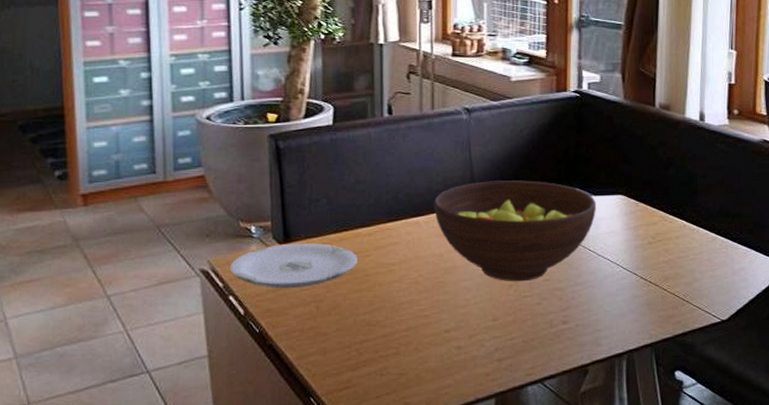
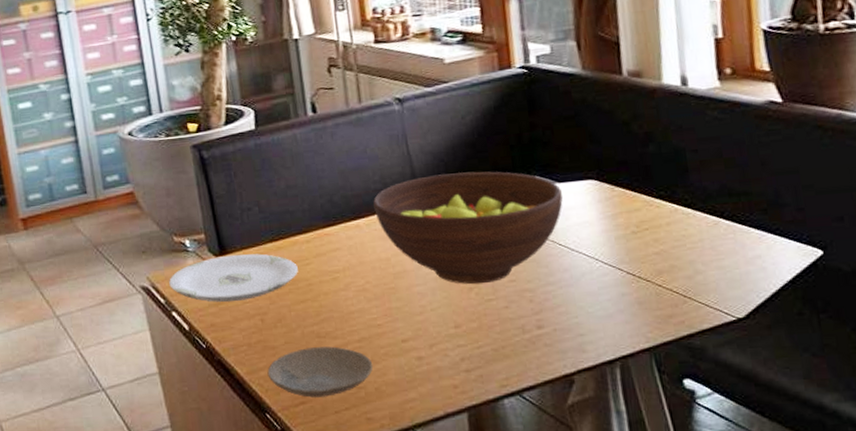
plate: none [316,334,416,383] -> present [267,346,373,398]

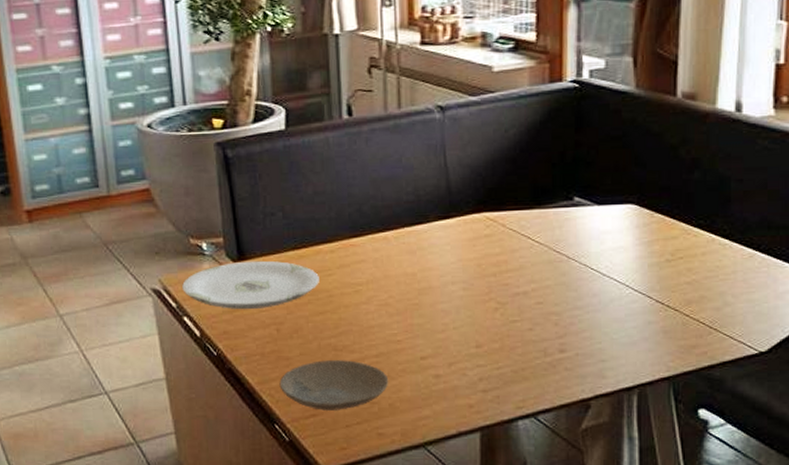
fruit bowl: present [373,171,563,285] -> none [404,188,600,305]

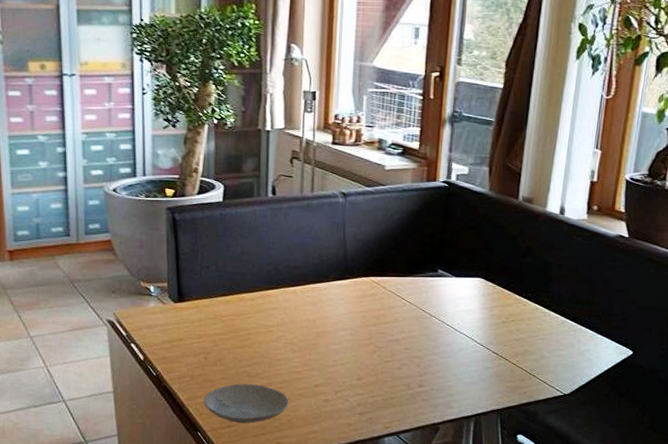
plate: present [182,260,319,309] -> none [132,302,241,341]

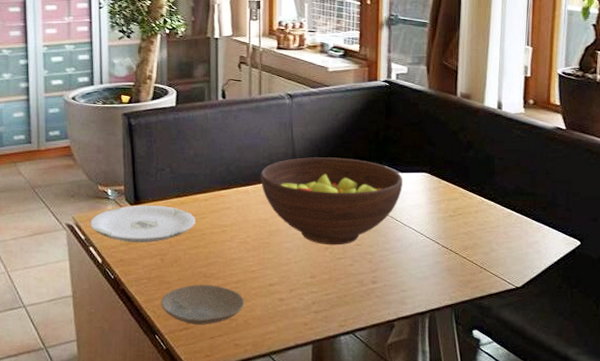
plate: none [132,302,241,341] -> present [90,205,195,242]
fruit bowl: none [310,259,456,349] -> present [261,157,403,245]

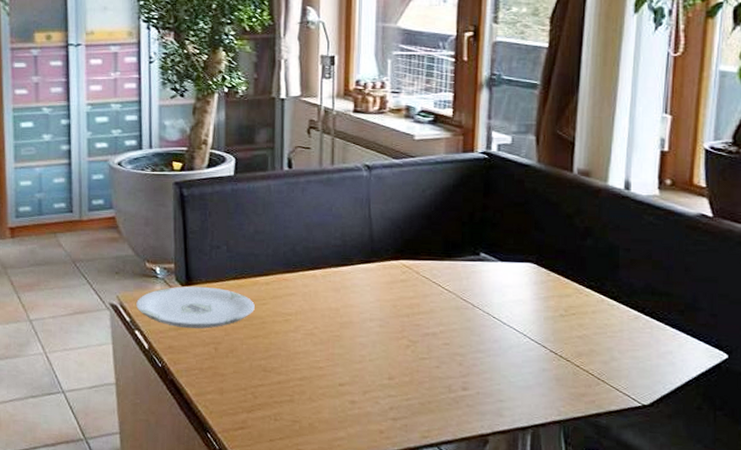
plate: present [161,285,245,325] -> none [214,379,310,425]
fruit bowl: present [261,157,403,245] -> none [331,239,502,343]

